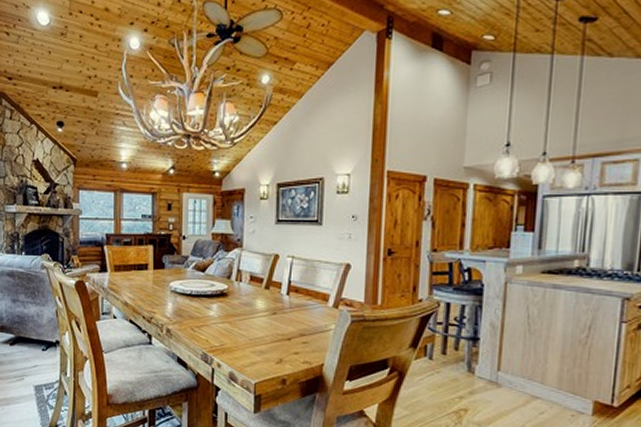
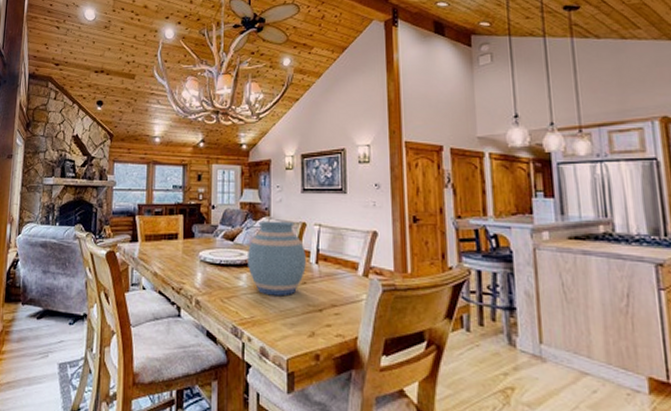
vase: none [219,252,277,326] -> present [248,221,306,296]

